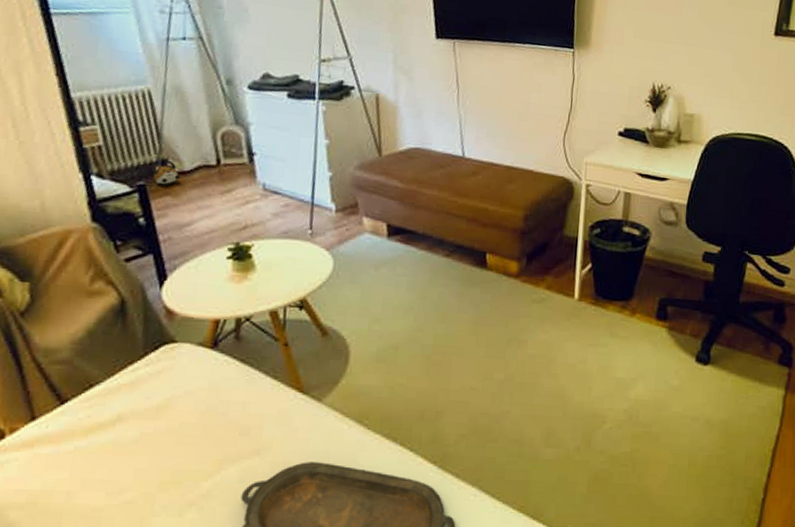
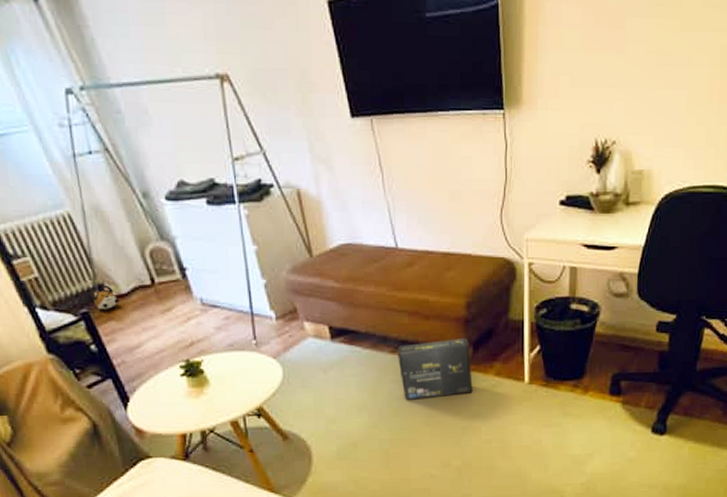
box: none [451,248,524,307] -> present [398,338,473,401]

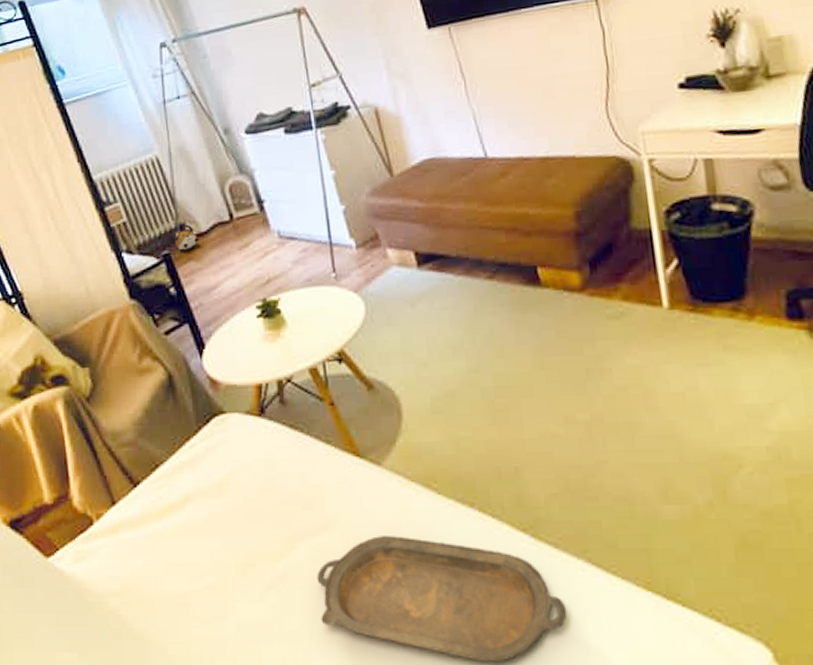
box: present [398,338,473,401] -> none [496,256,595,337]

